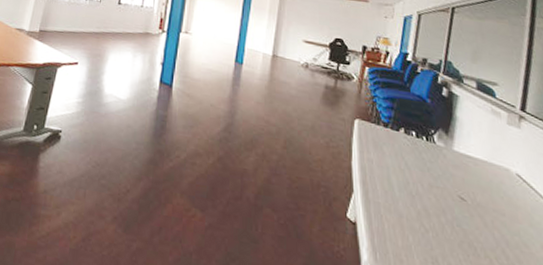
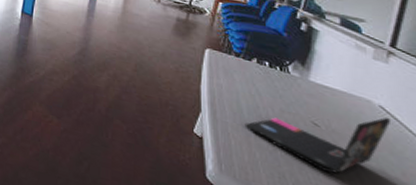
laptop: none [396,185,528,253] -> present [244,117,392,174]

